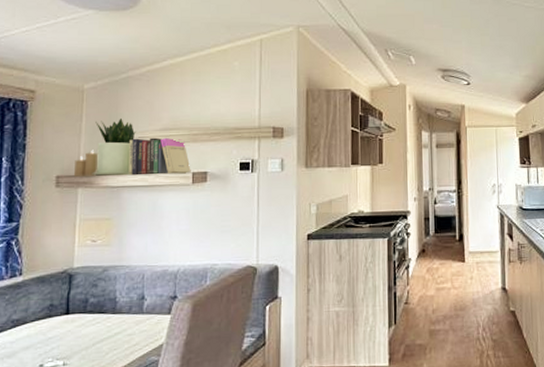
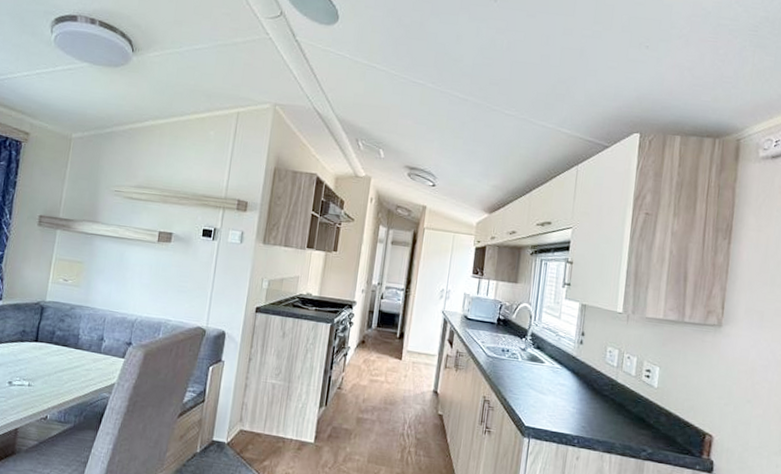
candle: present [73,149,97,178] -> none [54,196,77,222]
planter: present [92,119,136,177] -> none [70,170,113,226]
books: present [129,137,191,176] -> none [102,191,158,232]

